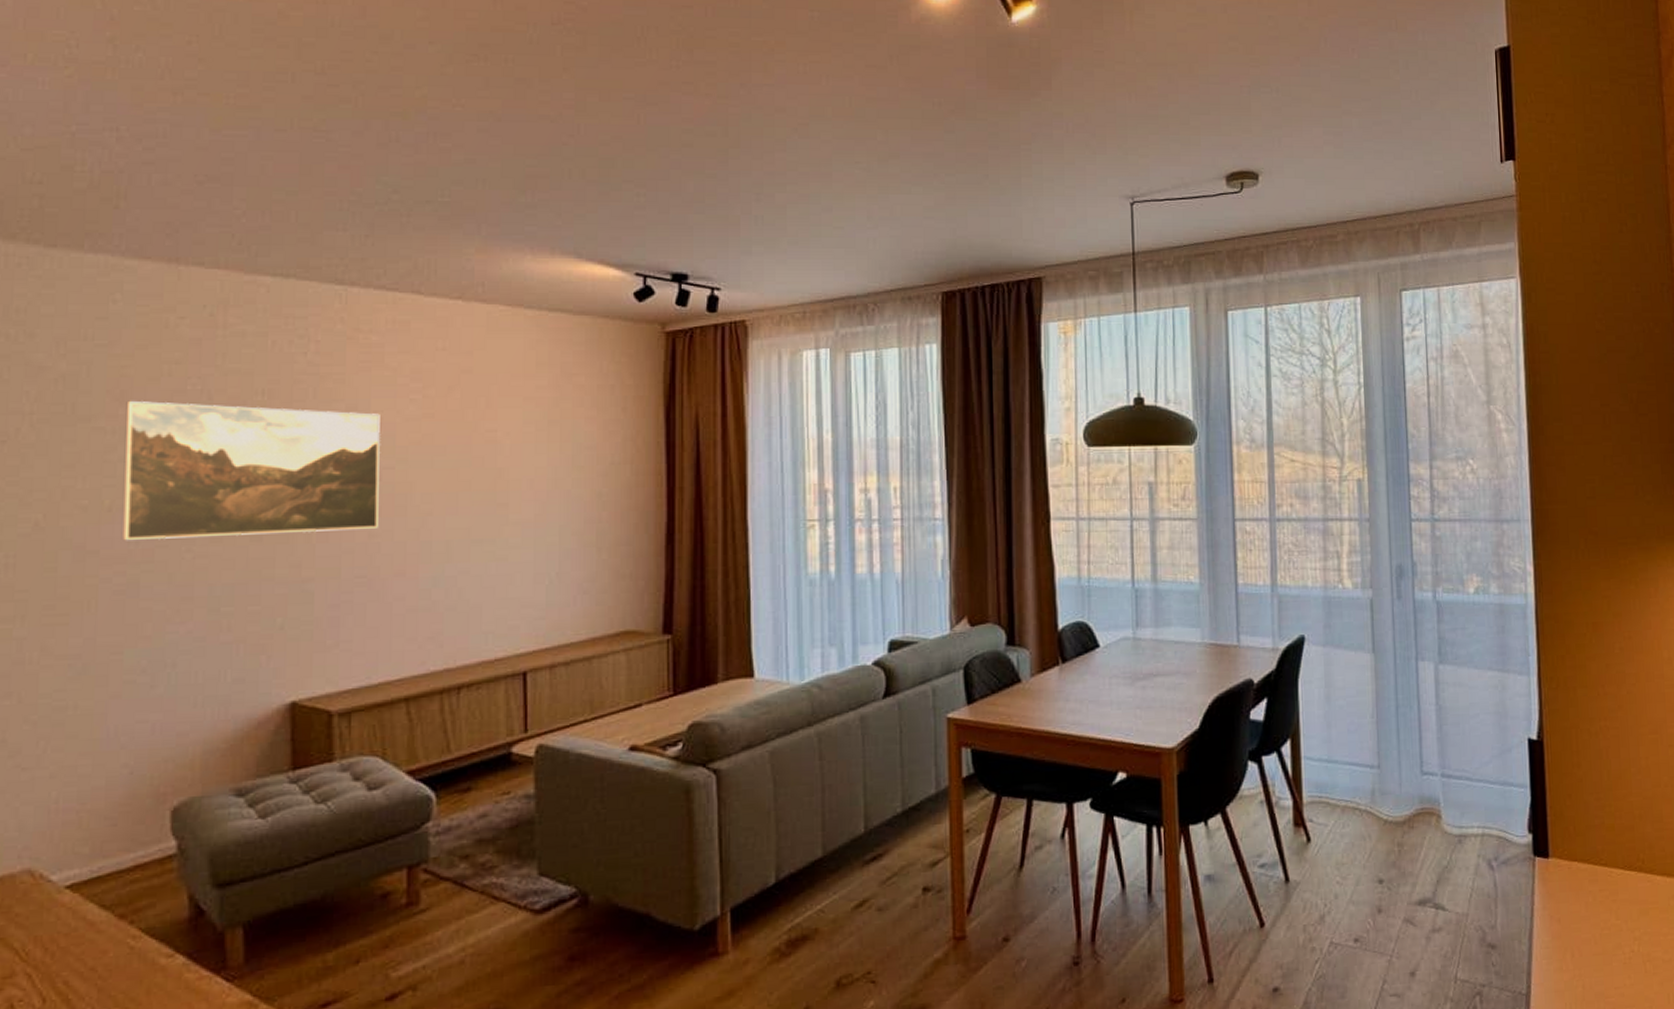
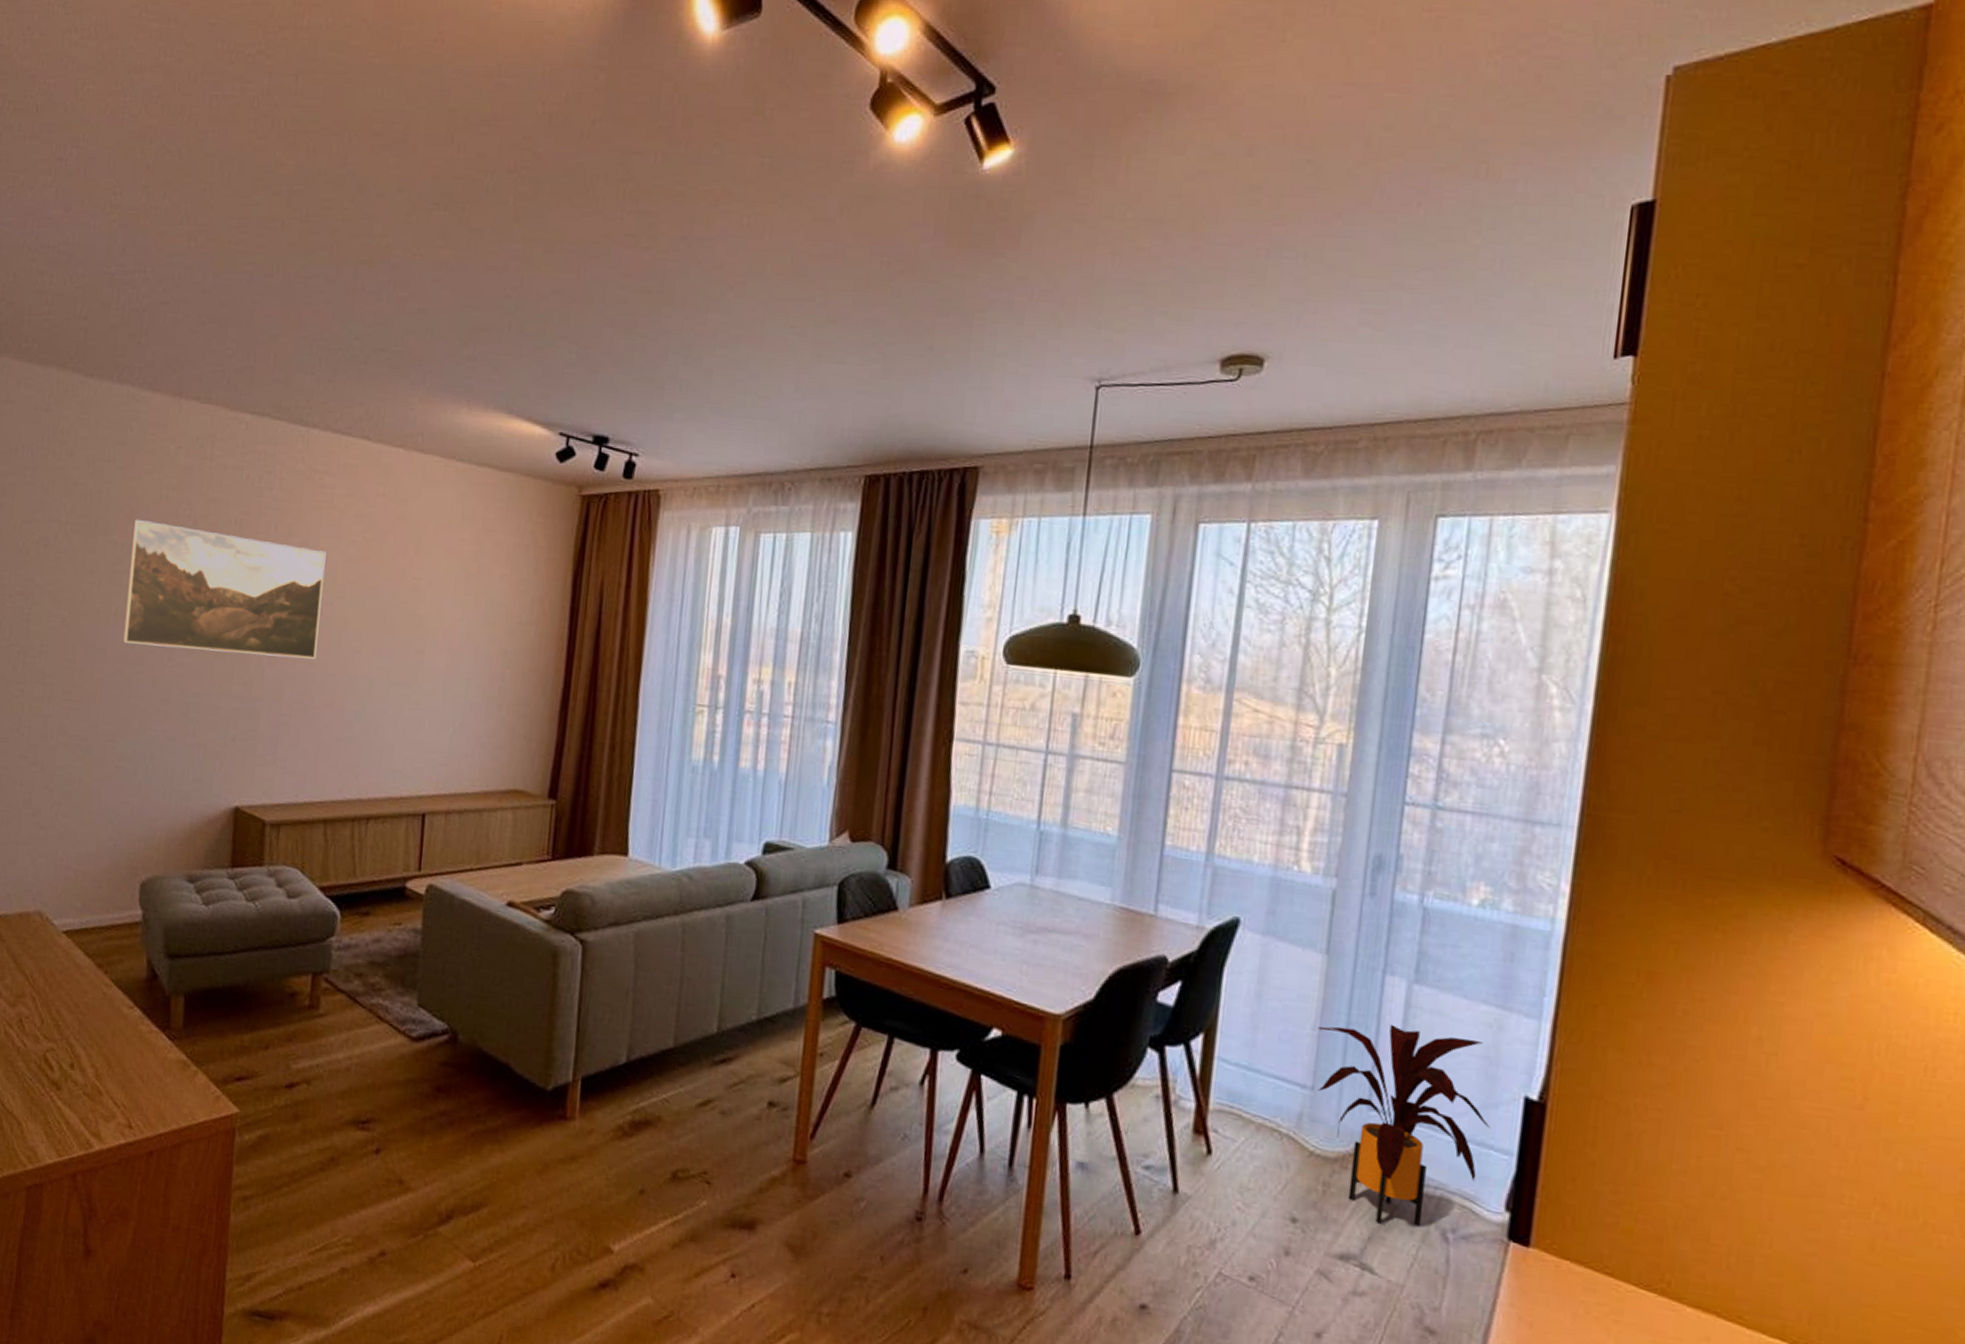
house plant: none [1375,700,1509,867] -> present [1317,1024,1491,1227]

